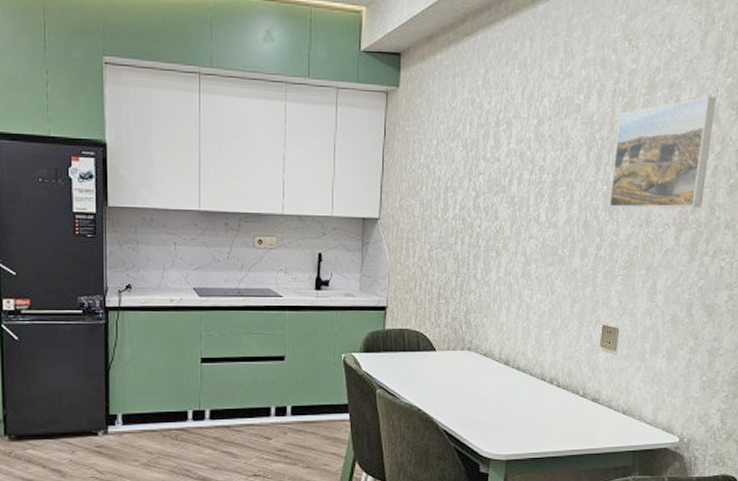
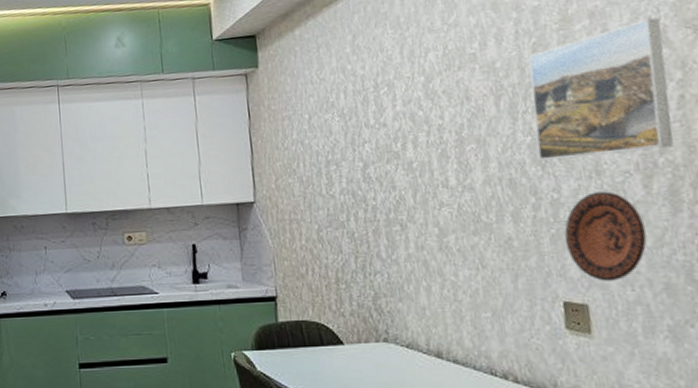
decorative plate: none [614,239,669,311] -> present [564,191,647,281]

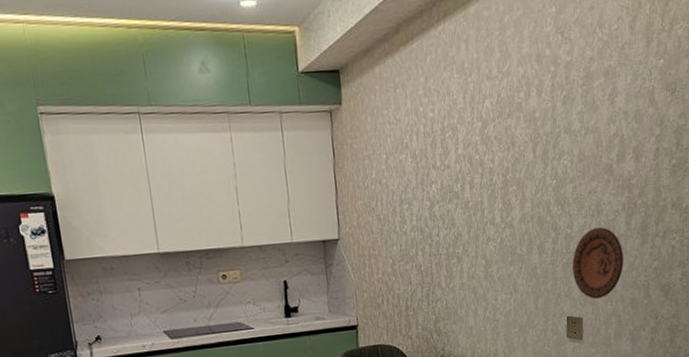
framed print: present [528,17,674,161] -> none [559,80,651,202]

